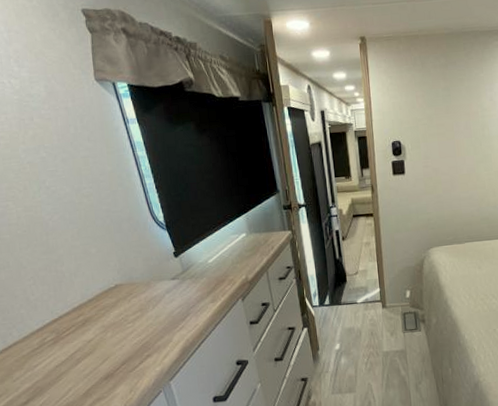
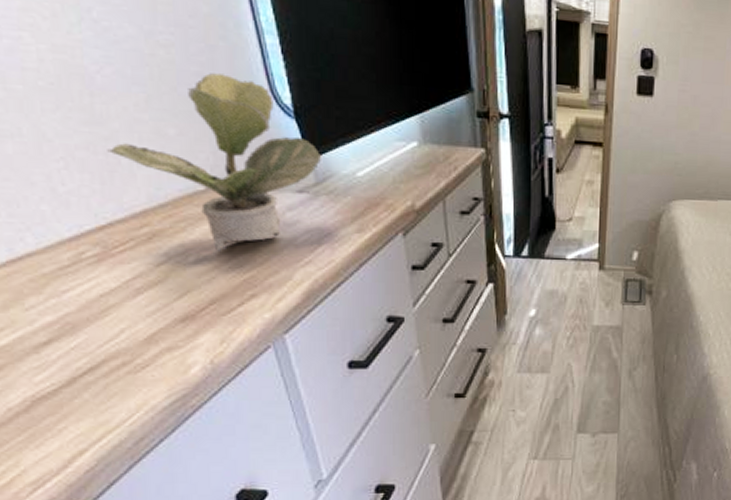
potted plant: none [57,208,185,328] -> present [107,73,321,253]

